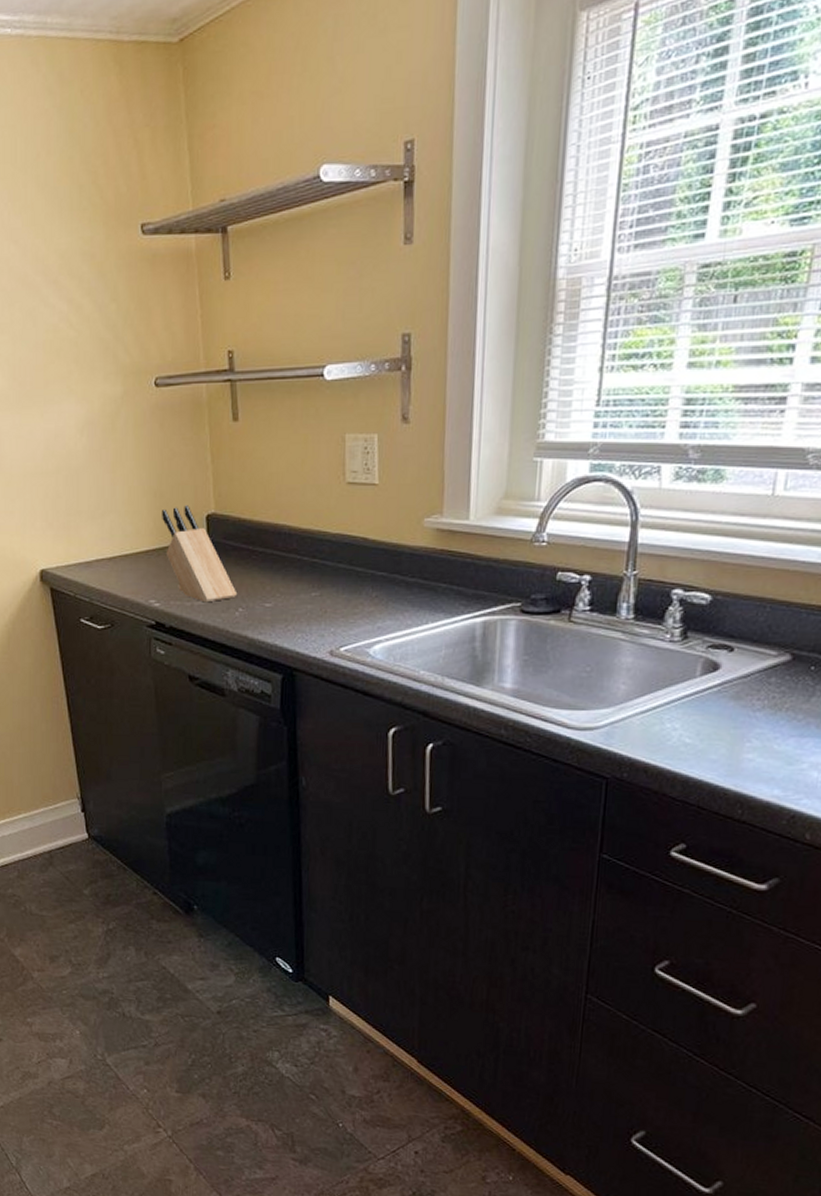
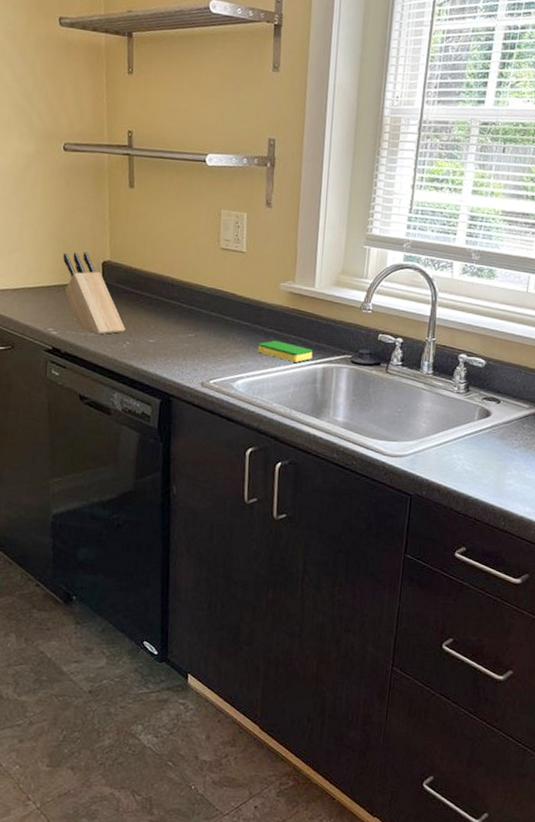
dish sponge: none [398,592,470,617] -> present [257,340,313,362]

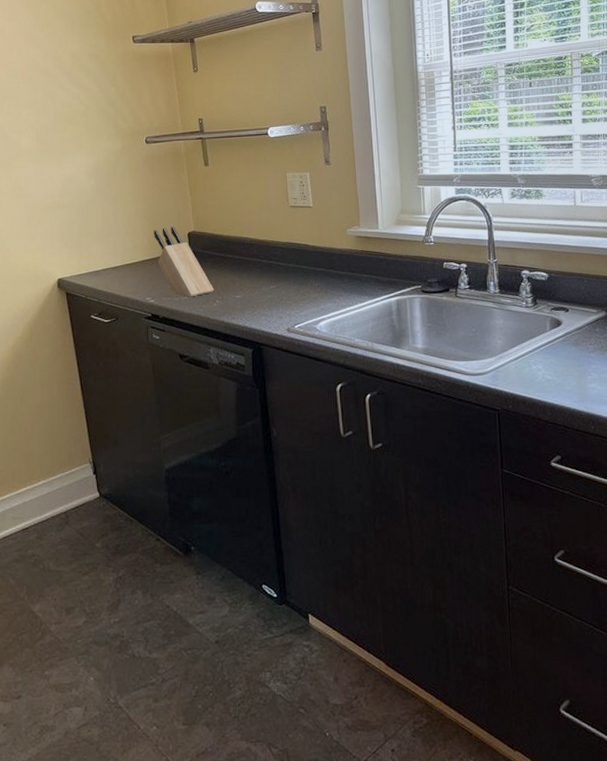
dish sponge: present [257,340,313,362] -> none [334,281,386,299]

